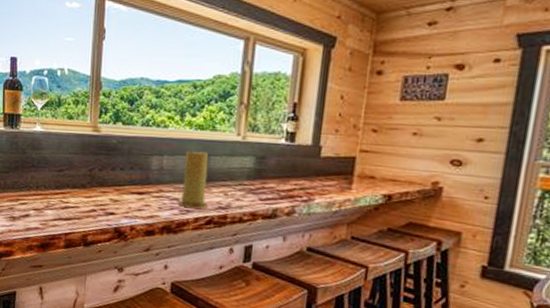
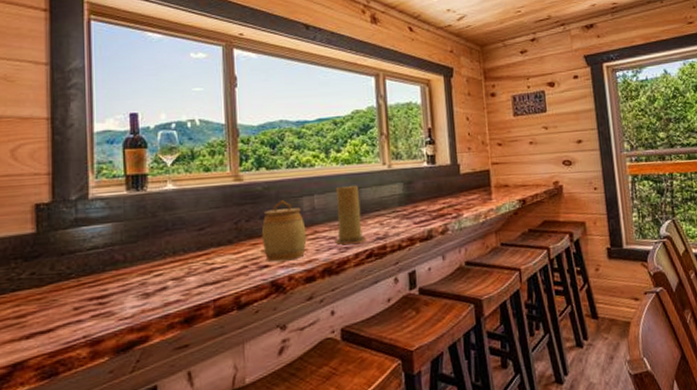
jar: none [111,156,152,213] -> present [261,200,307,262]

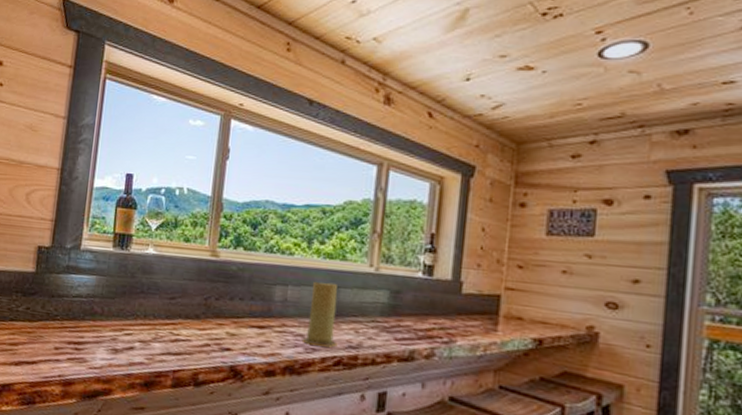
jar: present [261,200,307,262] -> none [228,285,275,349]

